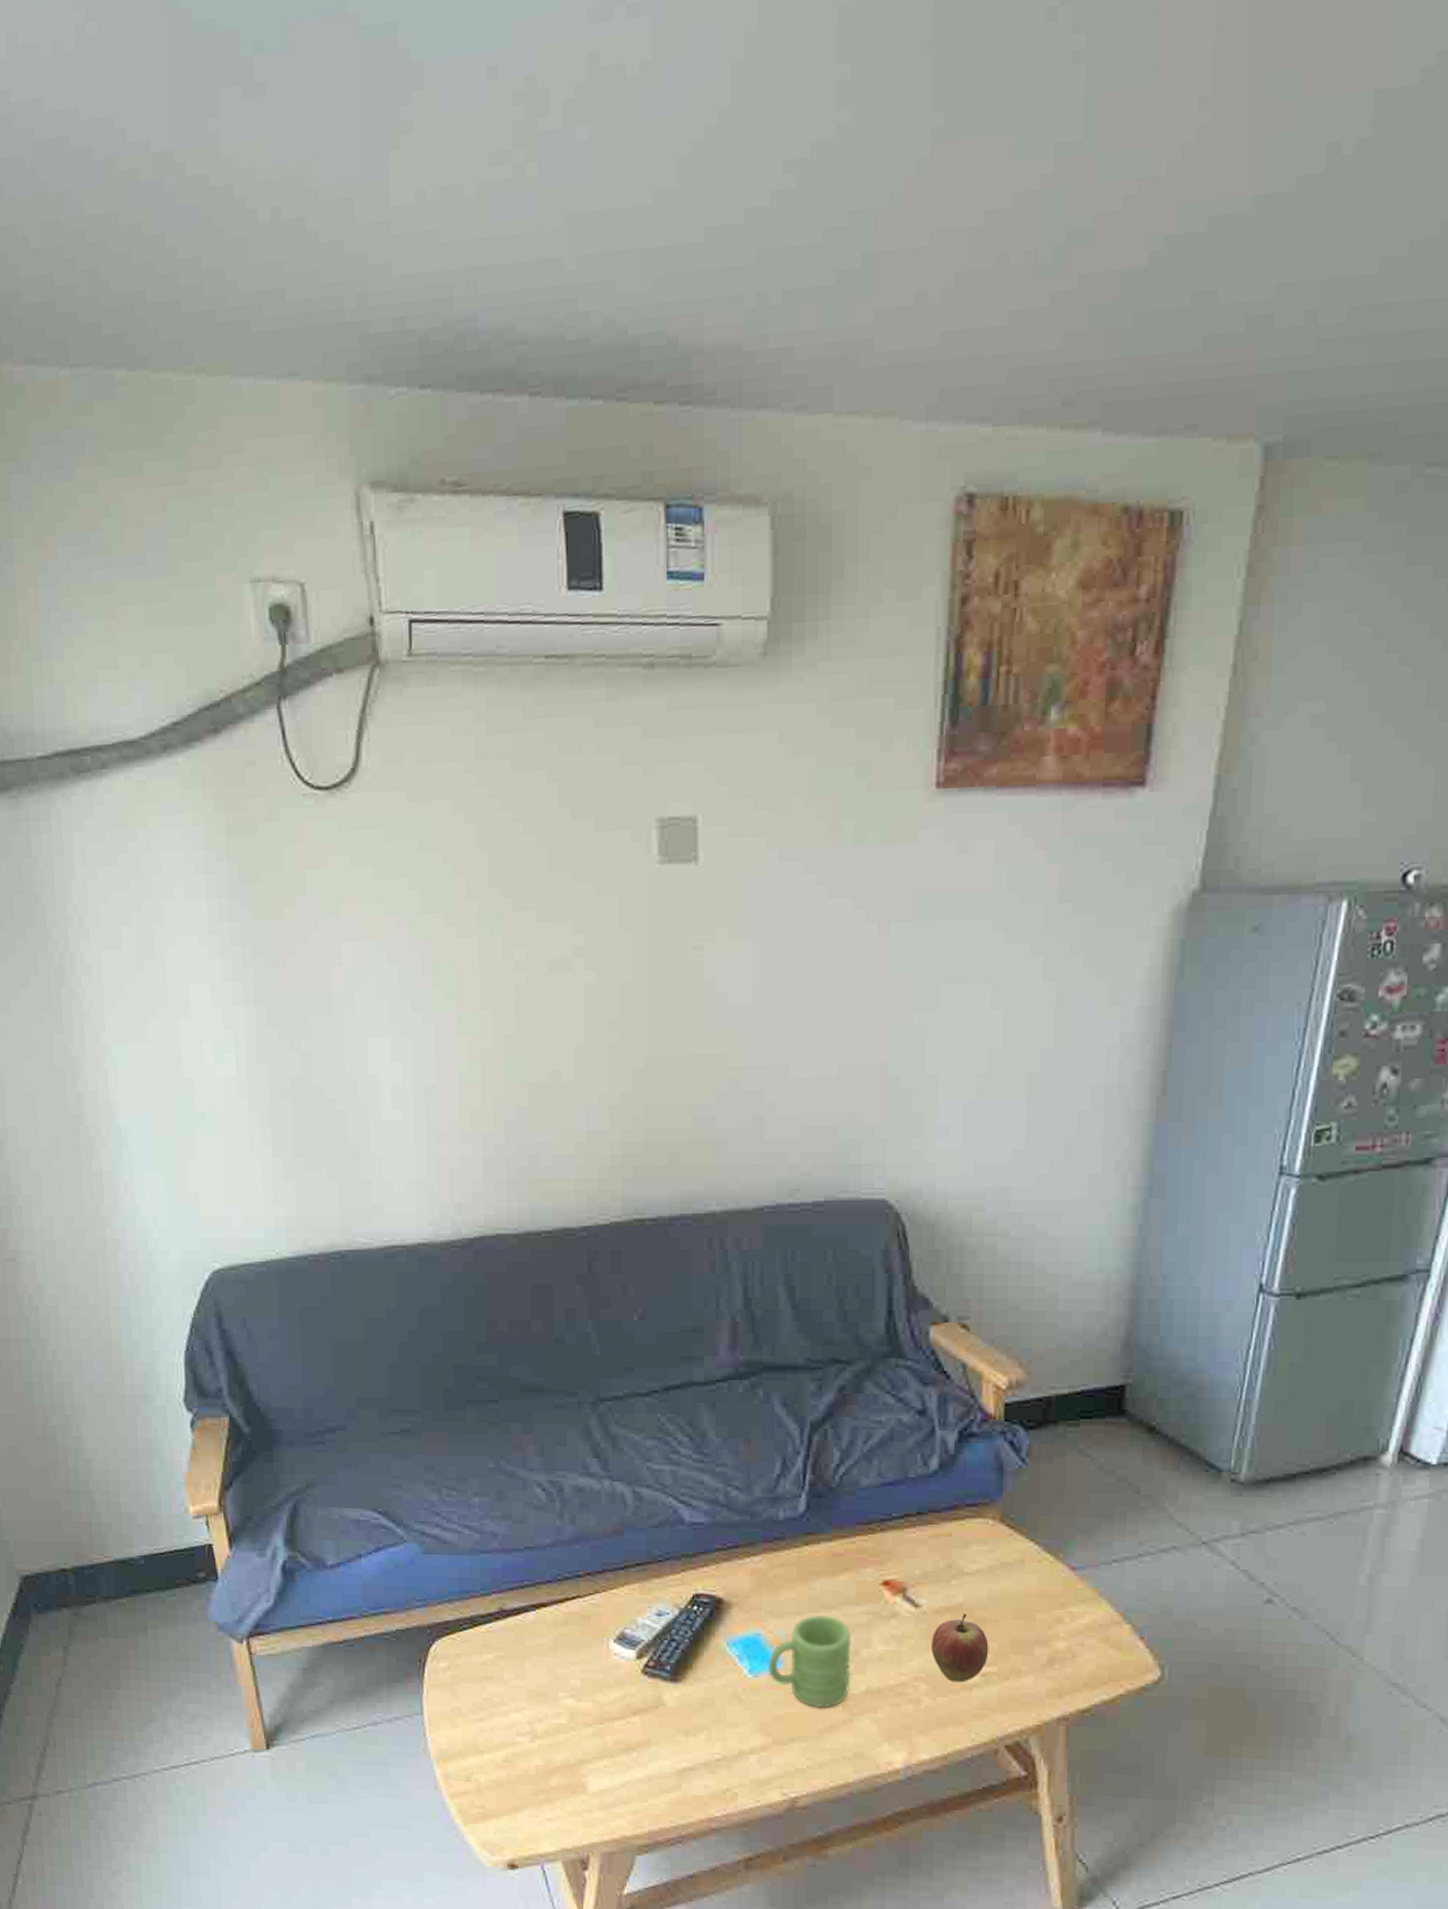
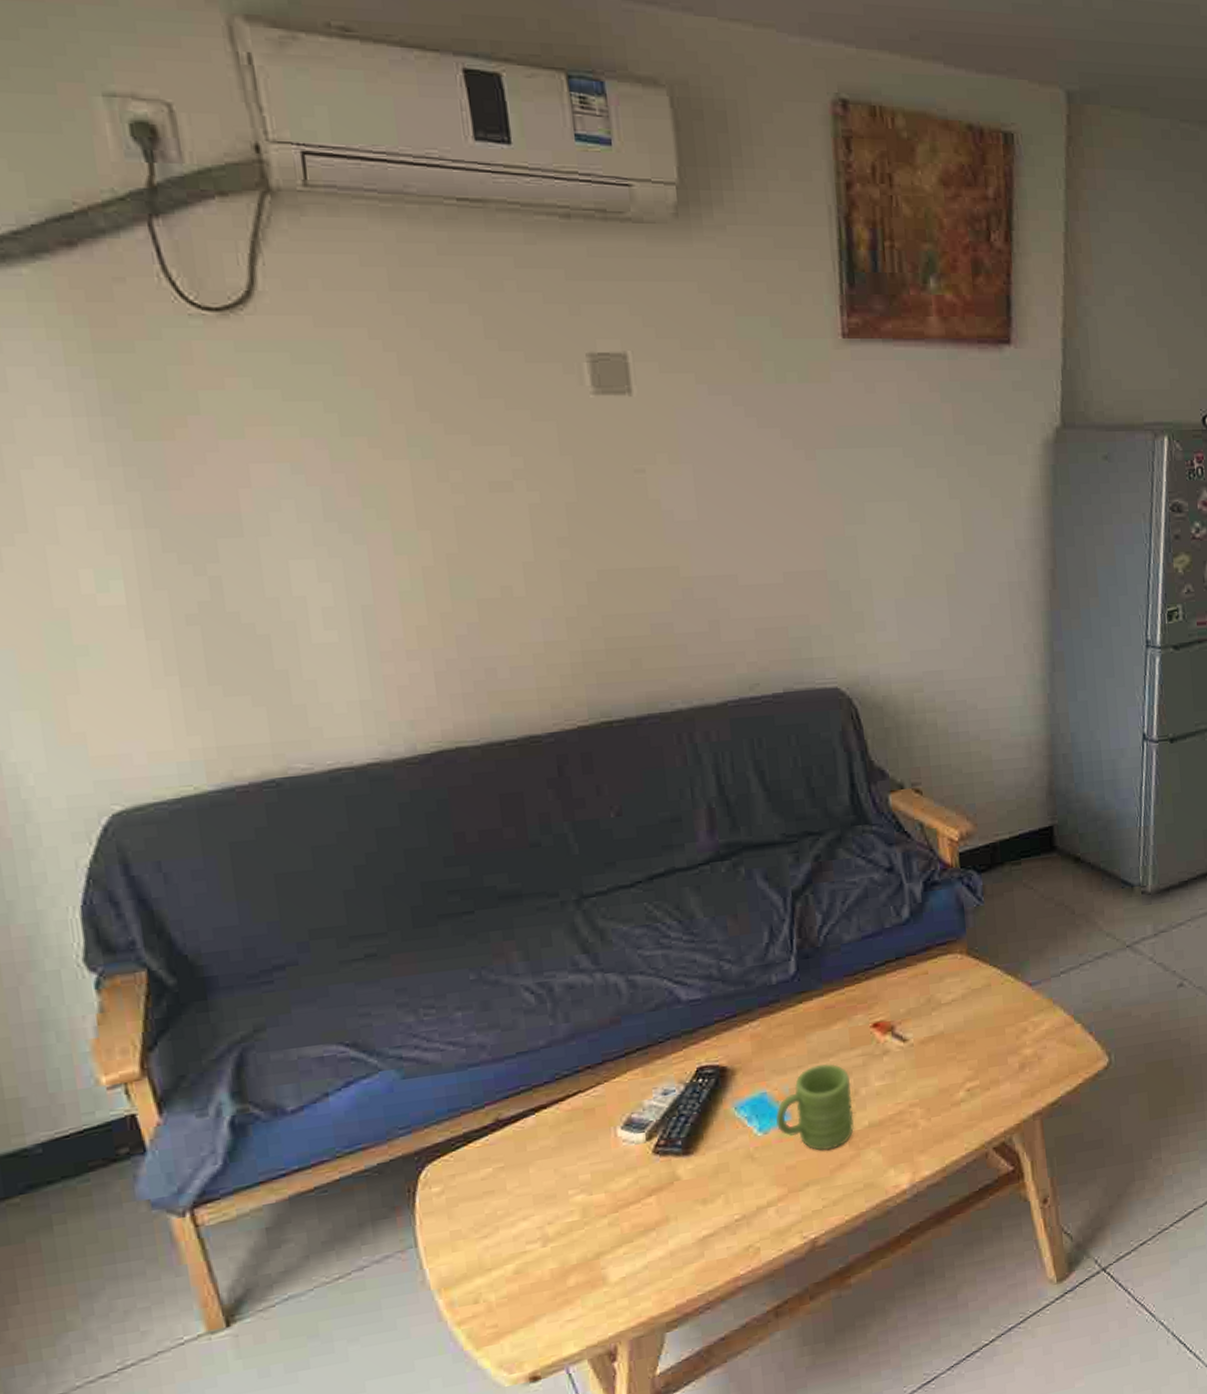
apple: present [932,1613,989,1683] -> none [921,1039,971,1102]

